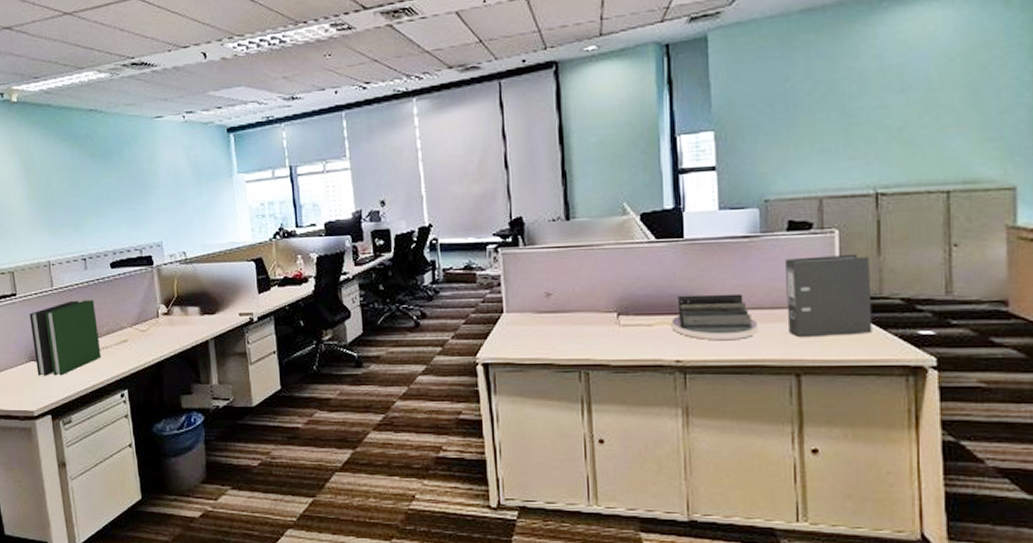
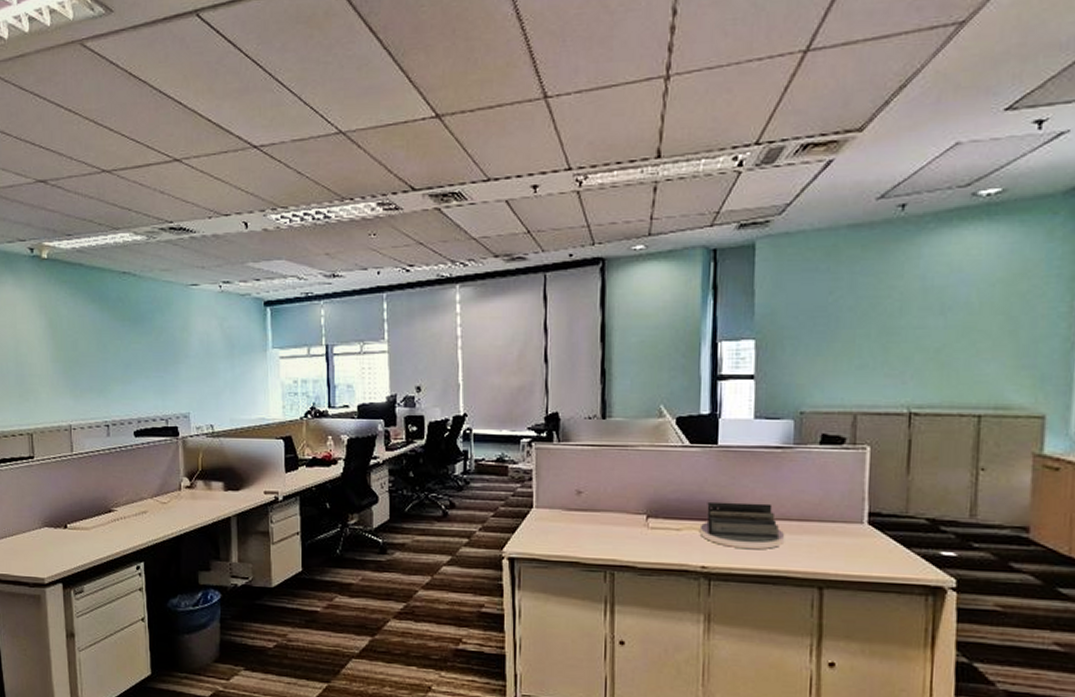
binder: present [29,299,101,376] -> none [46,467,119,544]
binder: present [784,253,872,338] -> none [813,471,898,552]

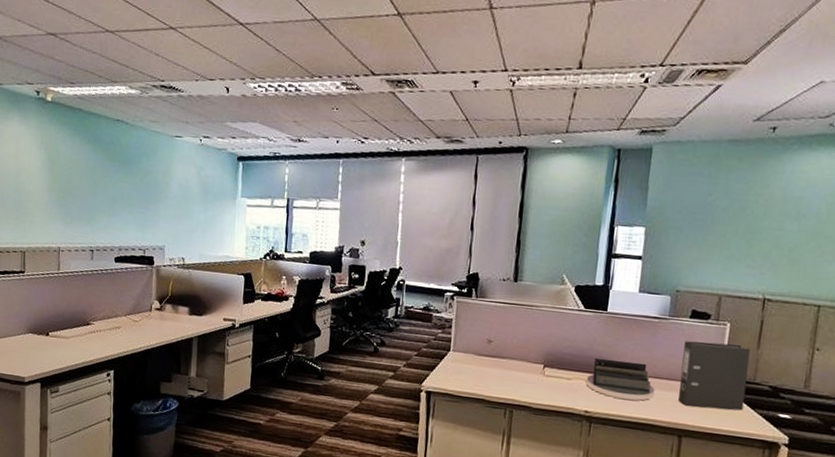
binder: none [813,471,898,552] -> present [678,341,751,411]

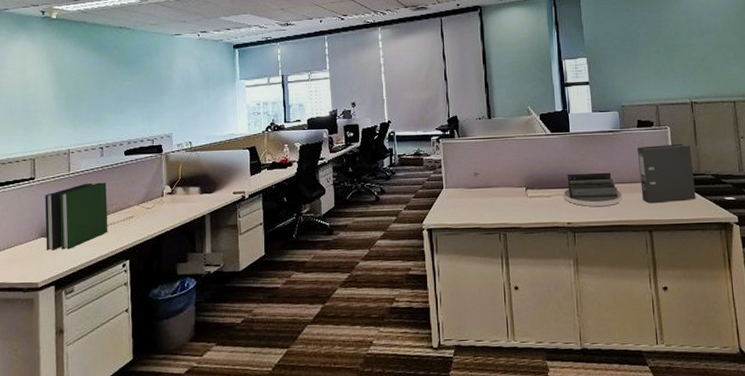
binder: none [33,285,95,350] -> present [45,182,108,251]

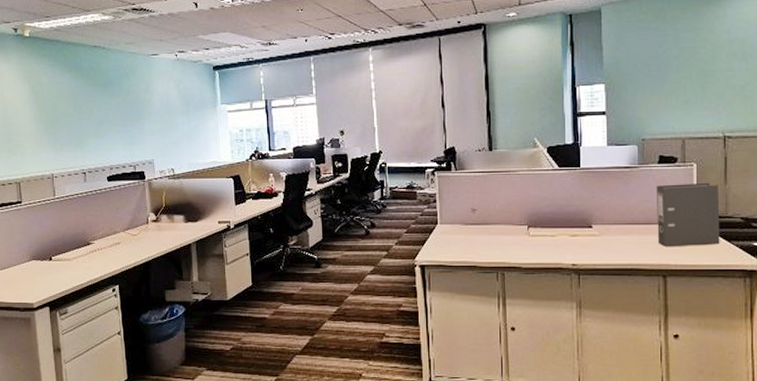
binder: present [45,182,108,251] -> none [33,208,96,273]
desk organizer: present [563,172,623,207] -> none [569,212,636,249]

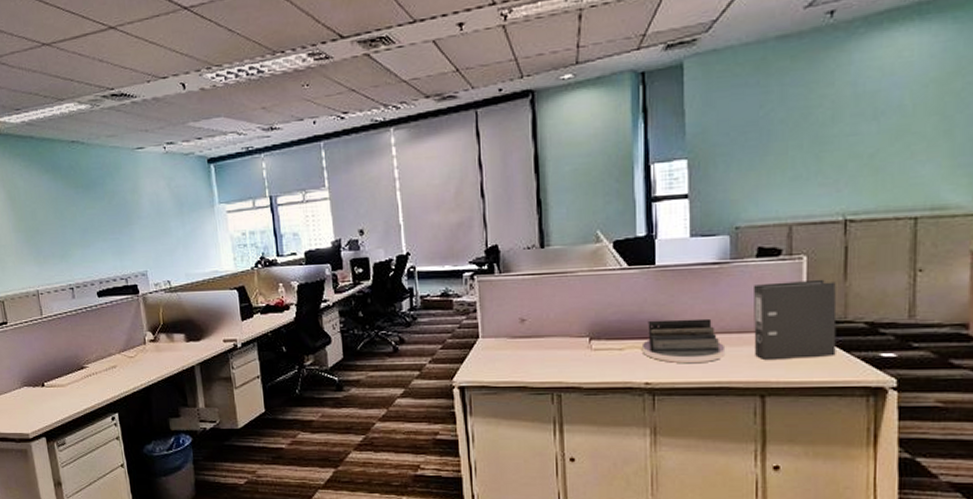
desk organizer: none [569,212,636,249] -> present [641,318,726,364]

